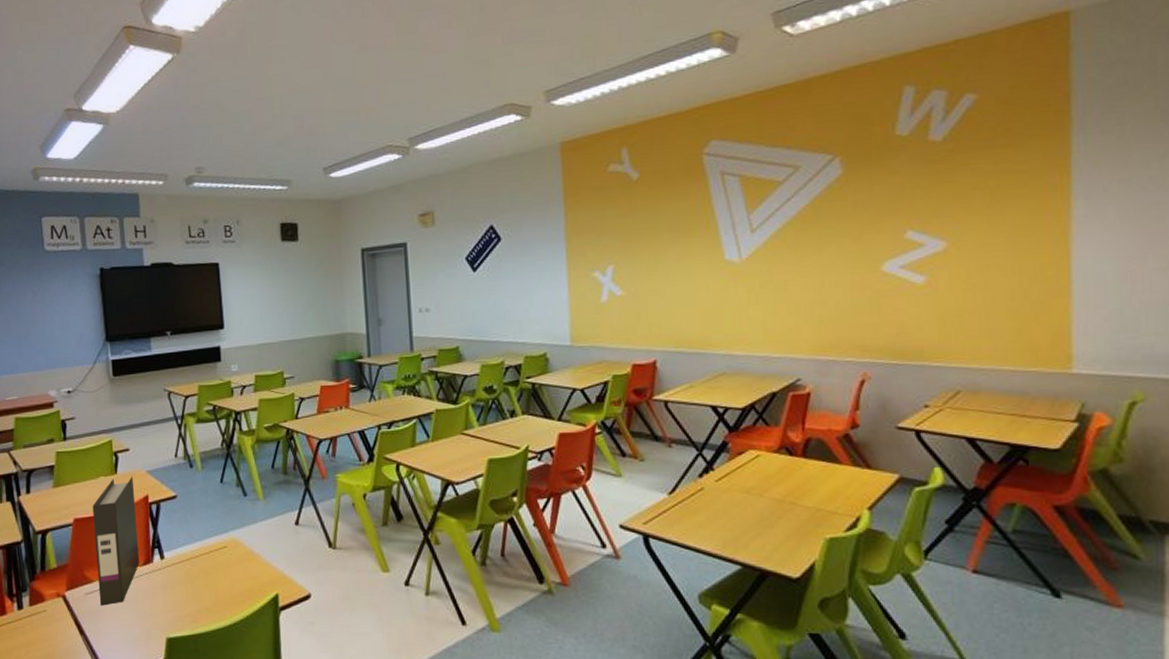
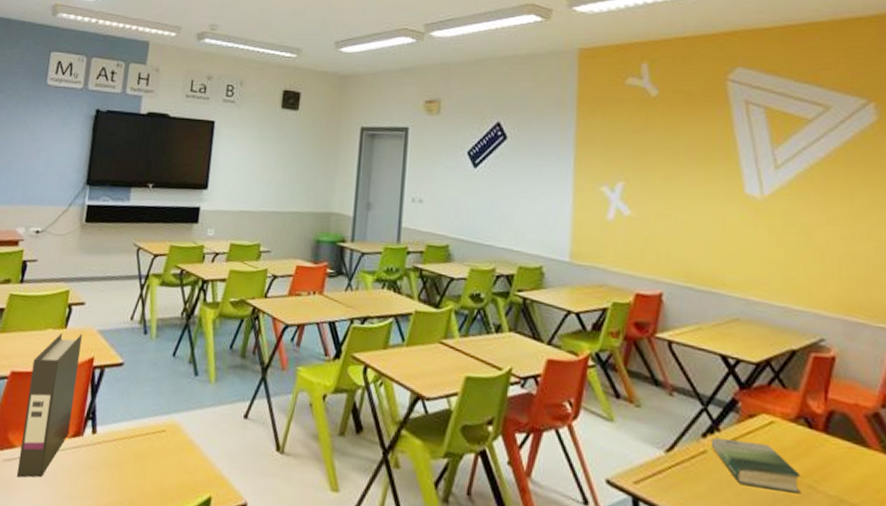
book: none [706,475,784,511] -> present [710,438,800,494]

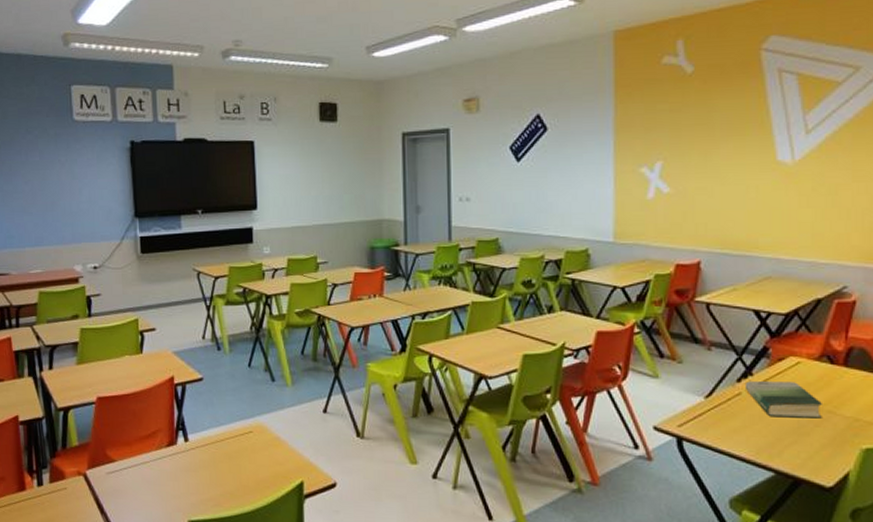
binder: present [16,333,82,478] -> none [116,356,164,486]

